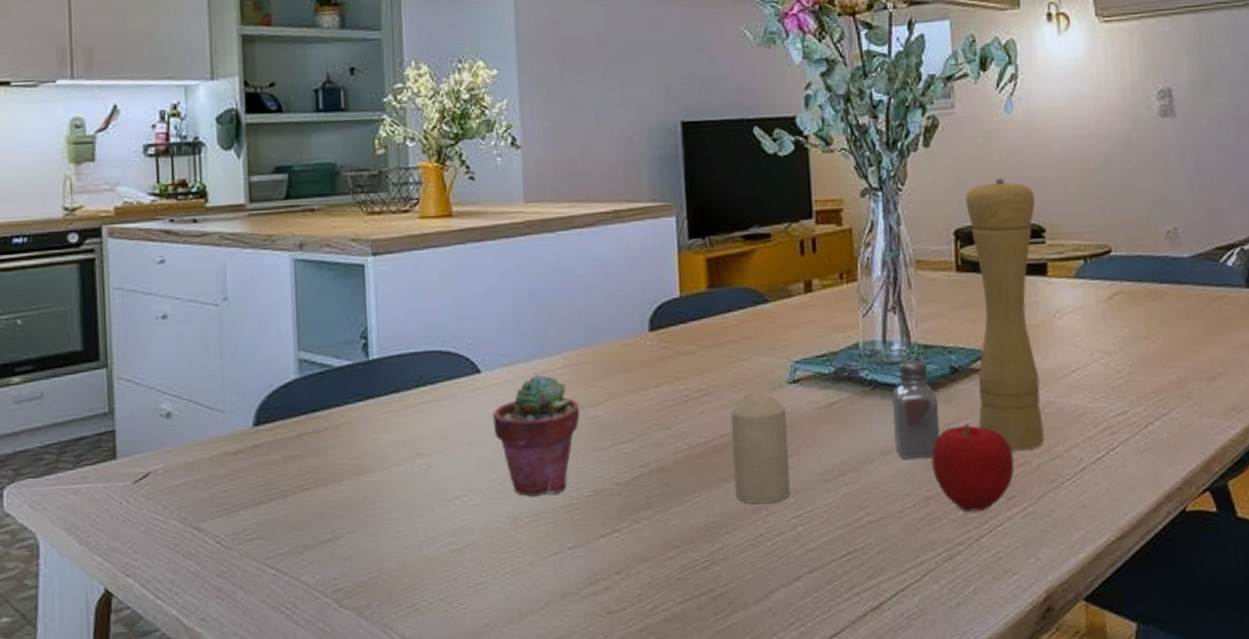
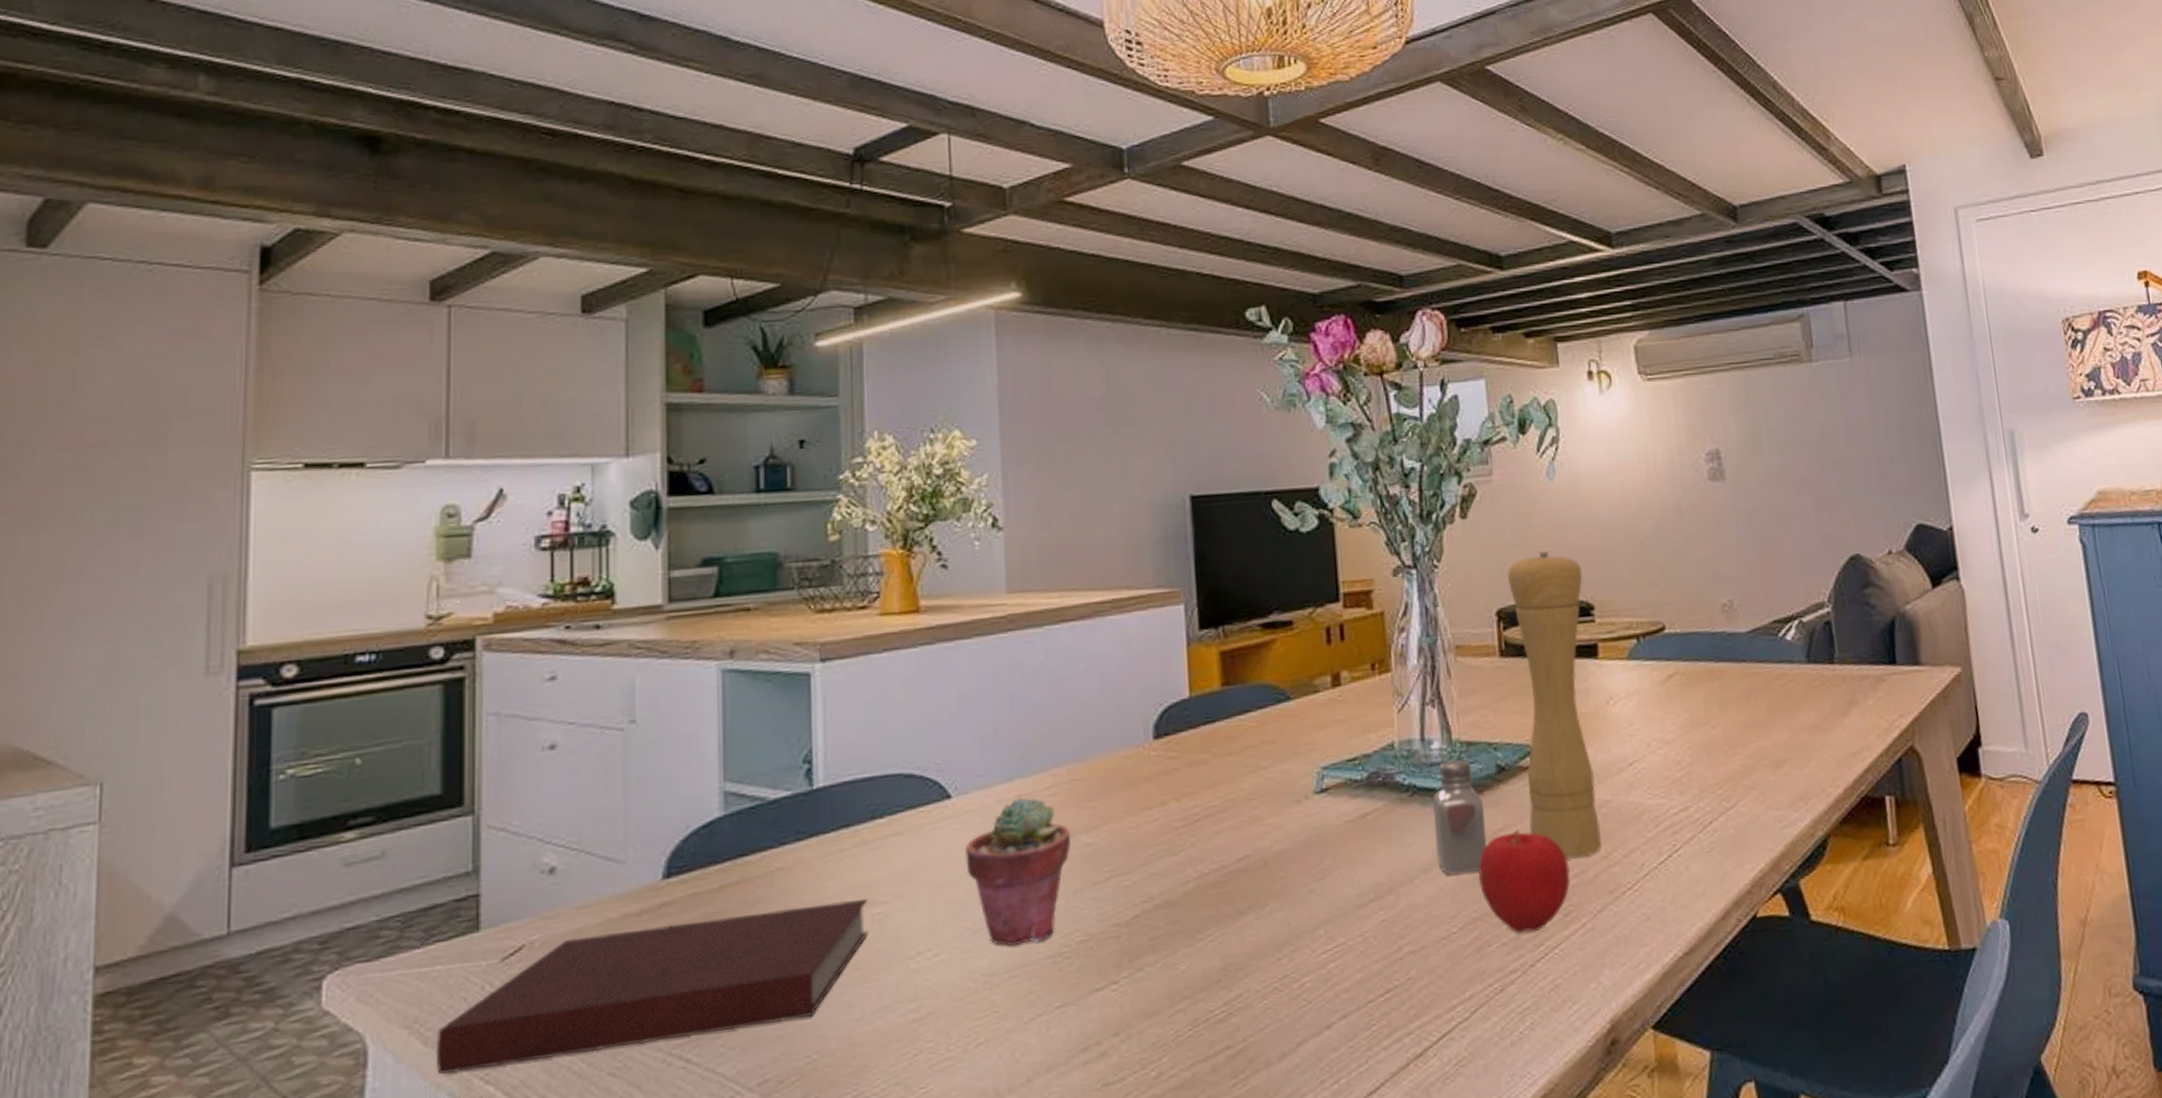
notebook: none [89,451,416,568] -> present [437,899,868,1074]
candle: present [730,393,791,504] -> none [1248,807,1319,939]

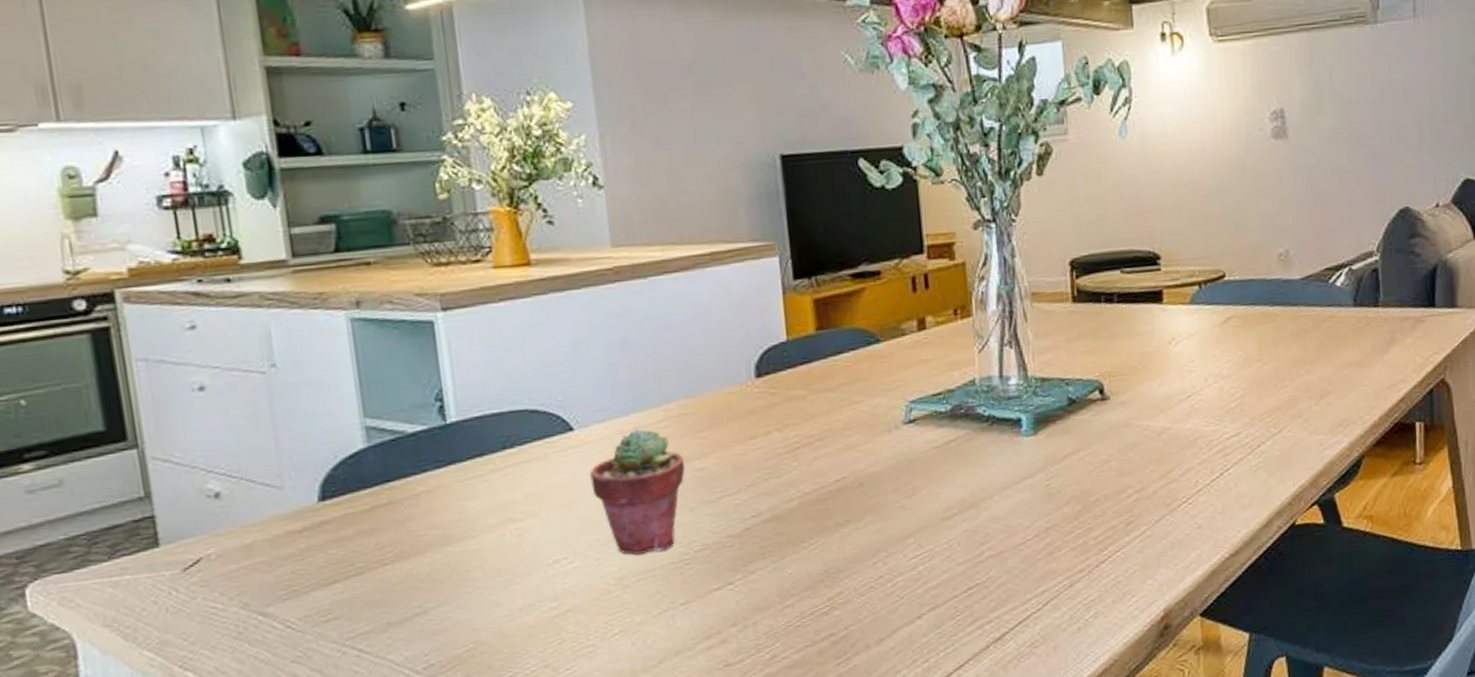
notebook: present [437,899,868,1074] -> none [135,517,509,663]
saltshaker: present [1432,758,1487,875] -> none [1009,392,1059,492]
apple: present [1478,829,1571,934] -> none [1051,453,1133,541]
pepper mill: present [1507,551,1602,859] -> none [1080,206,1161,478]

